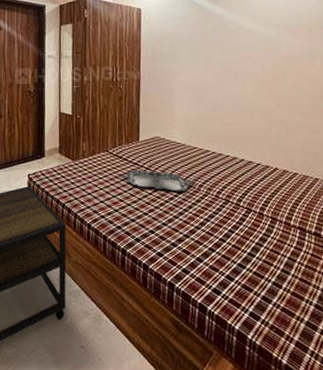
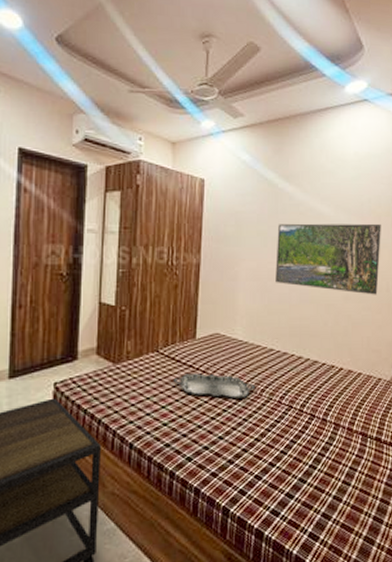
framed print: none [208,36,313,102] -> present [275,223,381,295]

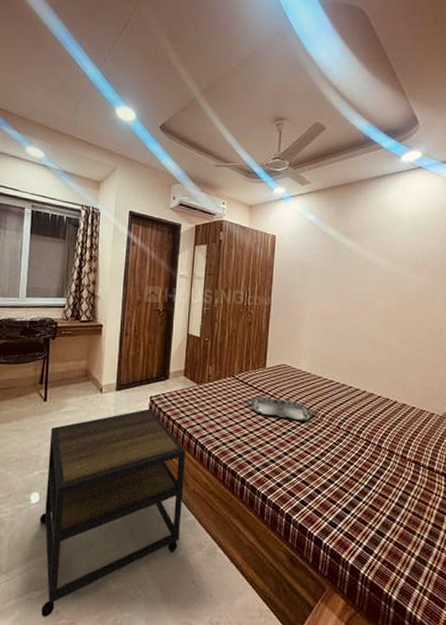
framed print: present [275,223,381,295] -> none [336,273,434,338]

